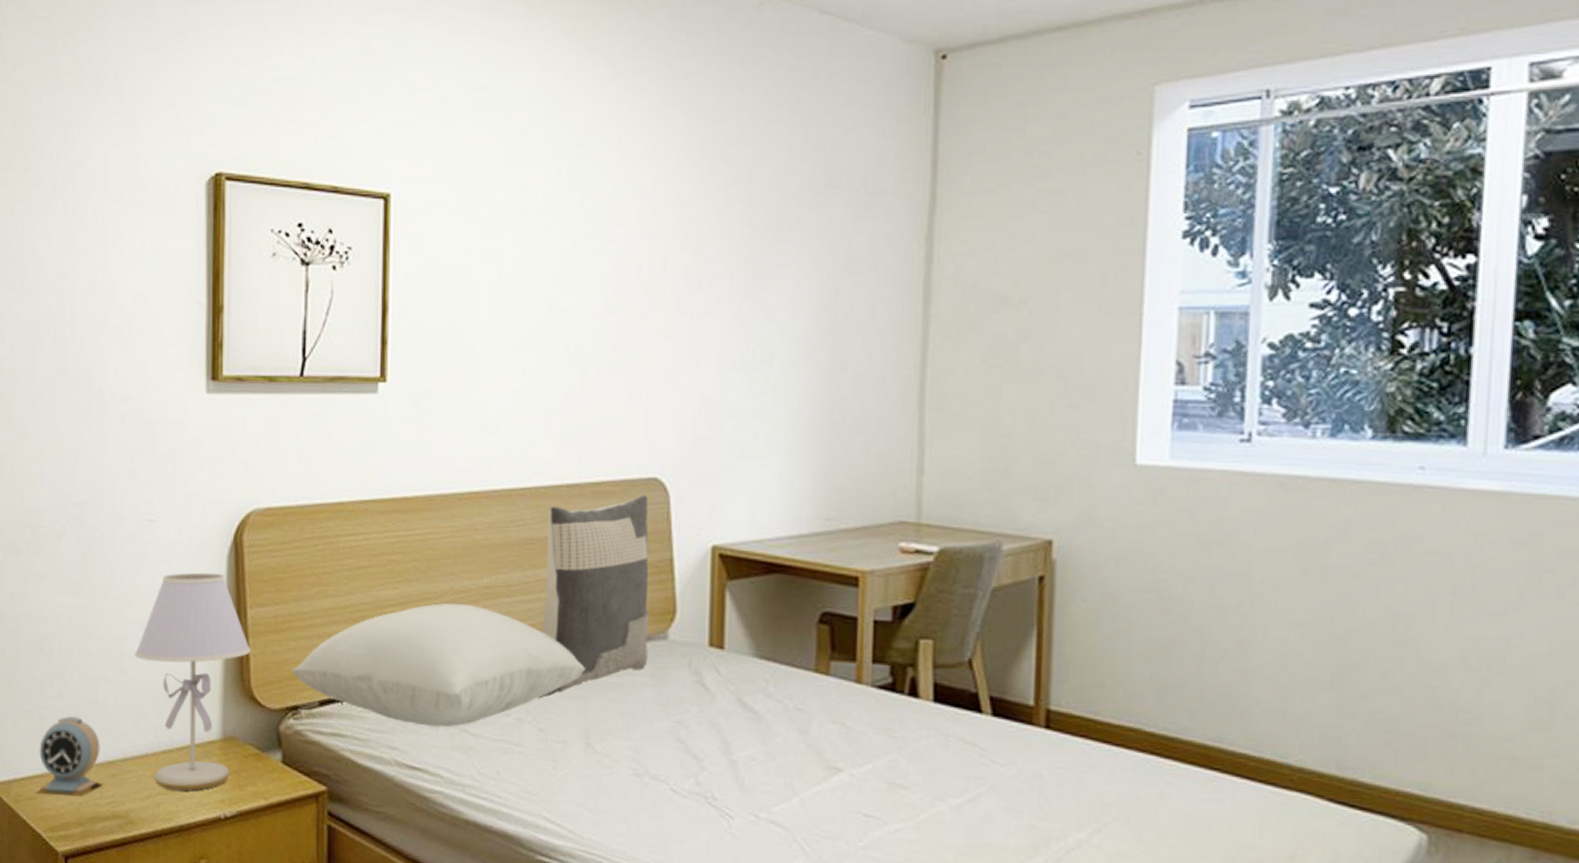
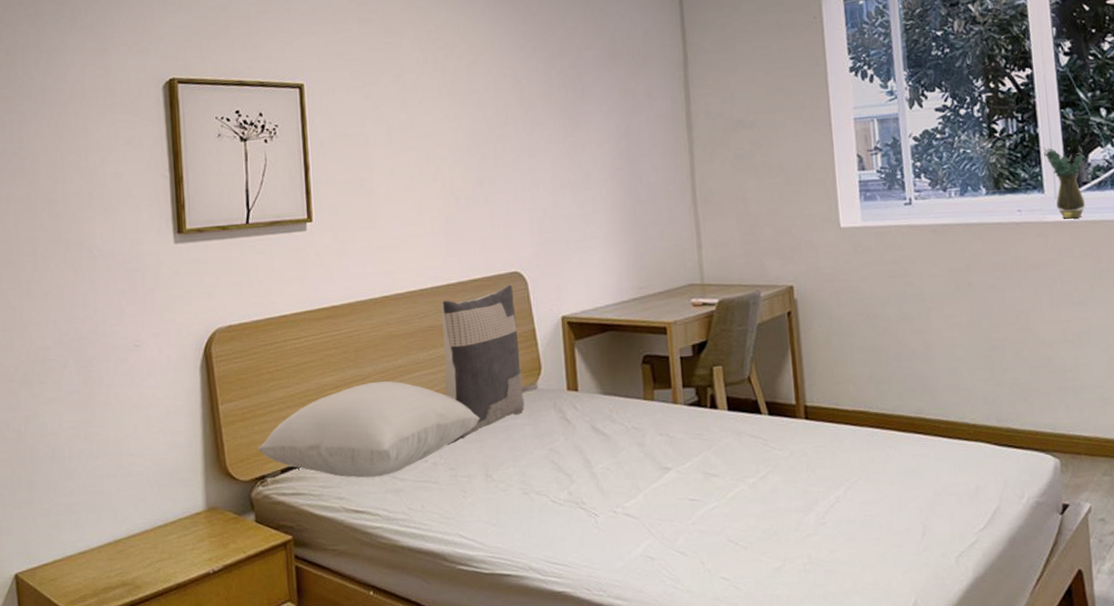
alarm clock: present [35,716,102,797] -> none [56,508,112,576]
table lamp: present [134,572,252,791] -> none [130,380,225,556]
vase: none [1476,376,1542,488] -> present [1043,147,1085,219]

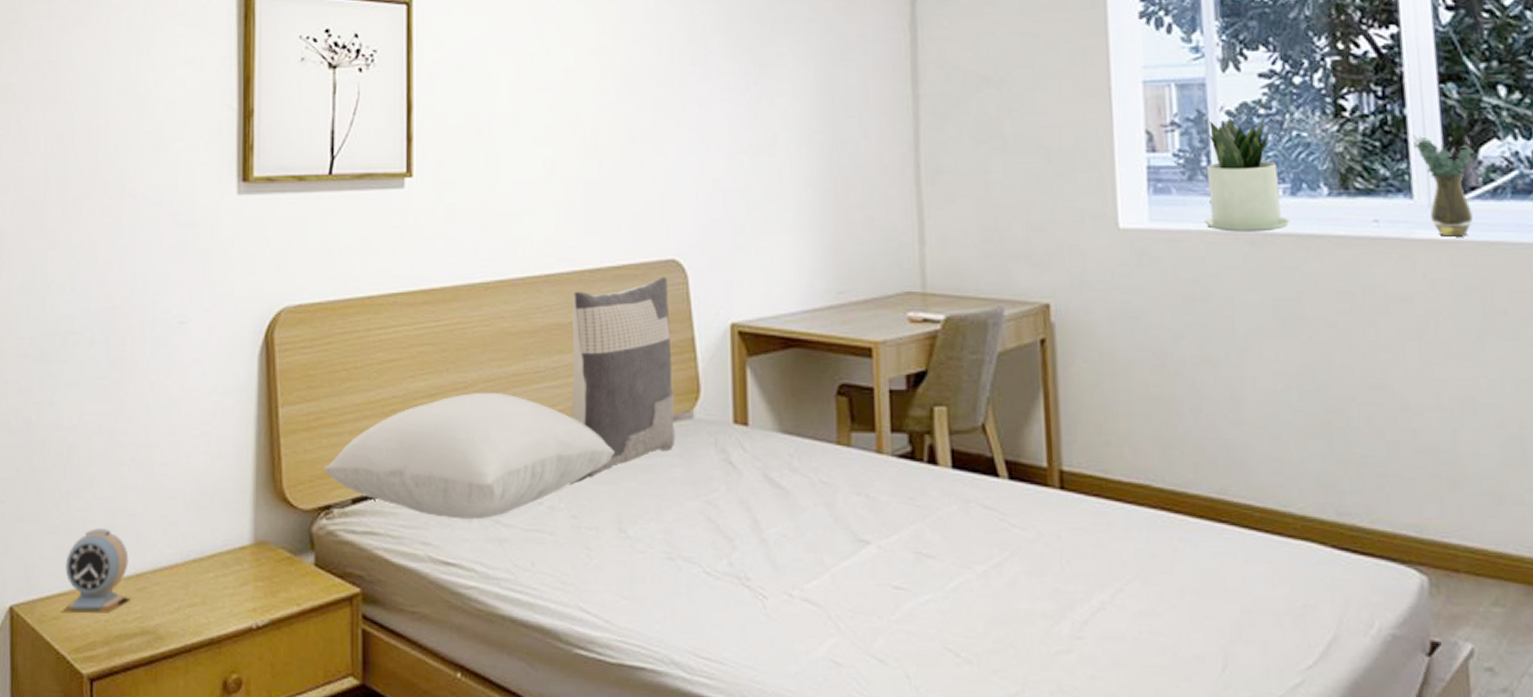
alarm clock: none [56,508,112,576] -> present [60,528,130,614]
planter: none [899,141,960,225] -> present [1205,117,1290,232]

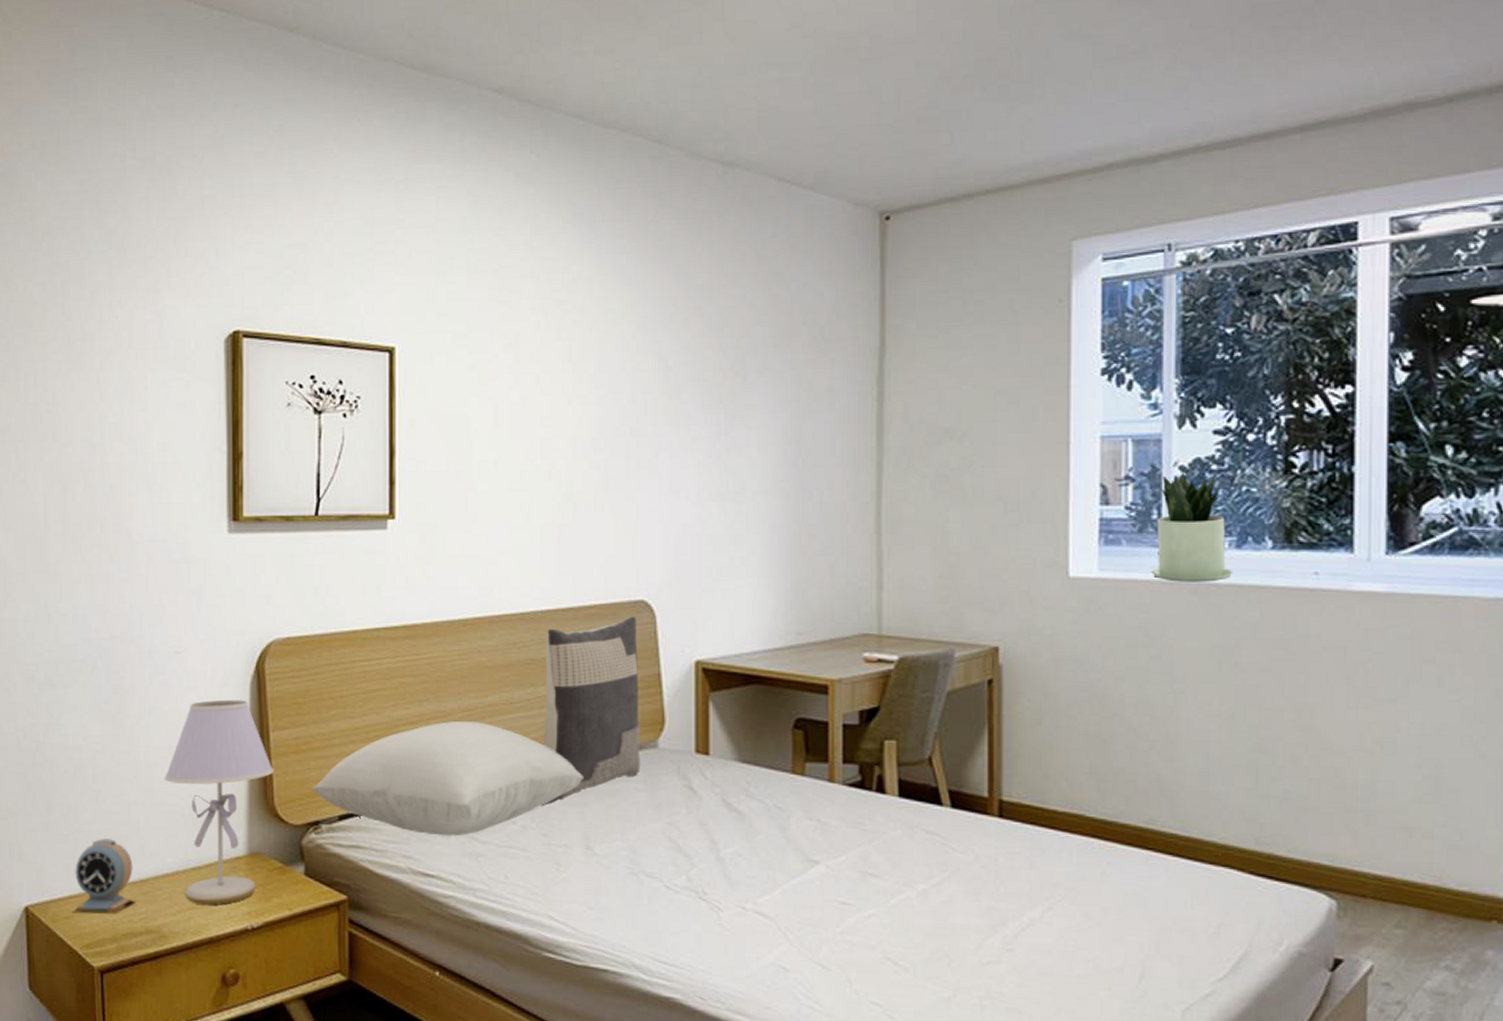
table lamp: none [164,373,283,601] -> present [164,699,275,905]
vase: present [1413,135,1473,237] -> none [1359,492,1414,589]

